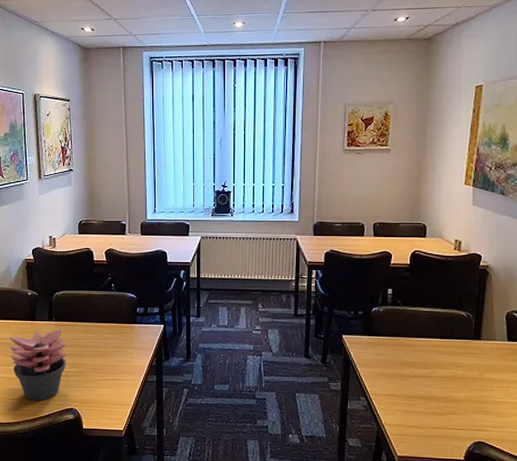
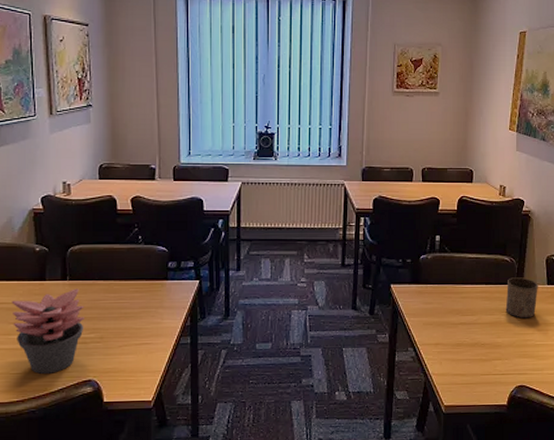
cup: none [462,332,498,375] -> present [505,277,538,319]

